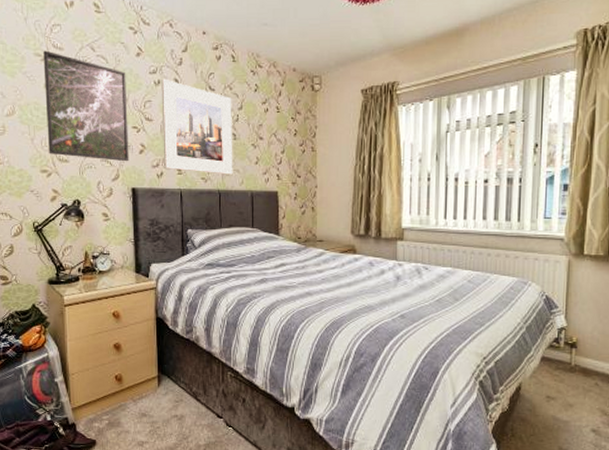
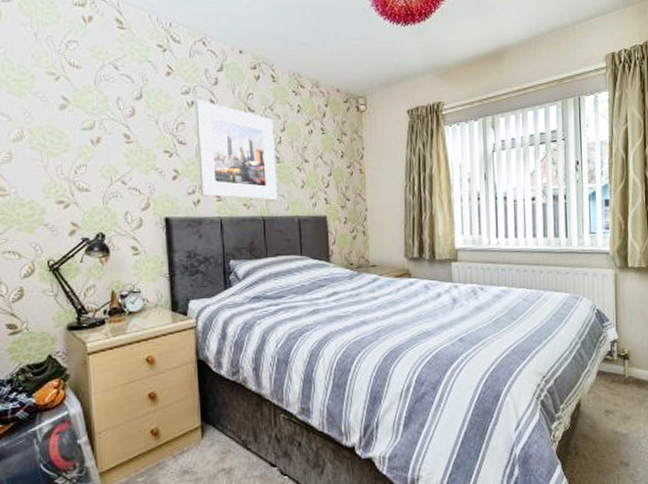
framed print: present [43,50,129,162] -> none [57,68,161,189]

